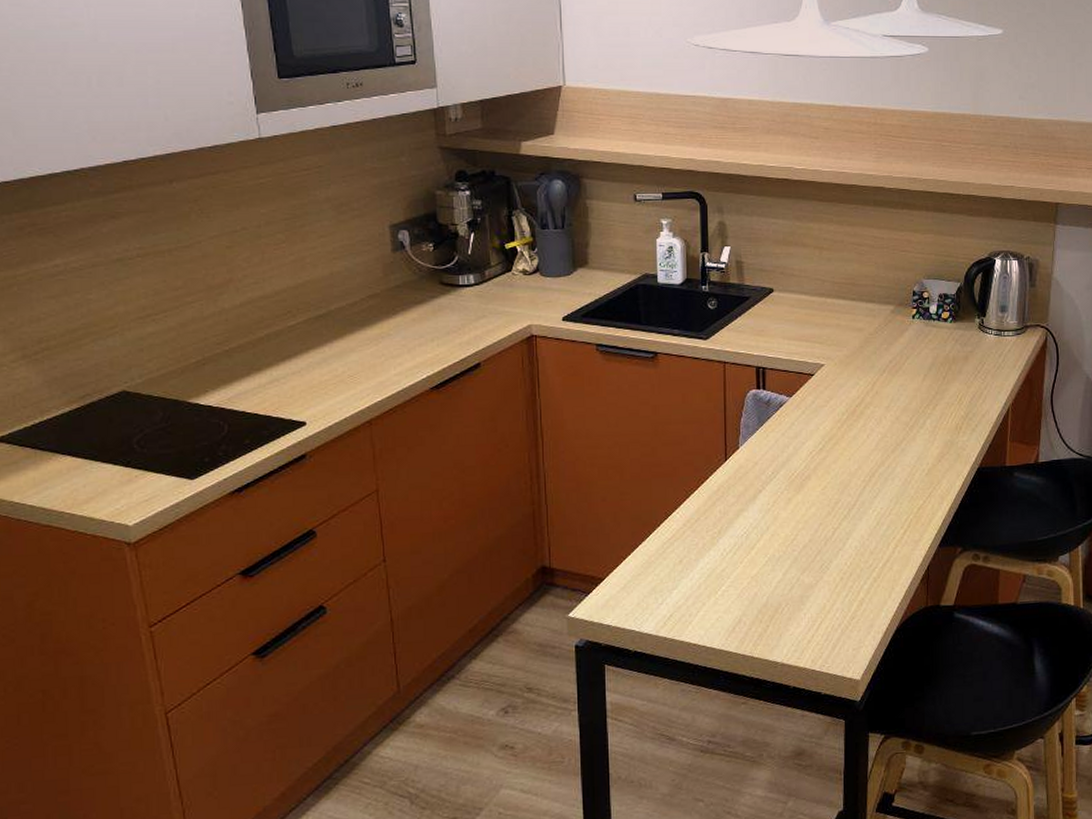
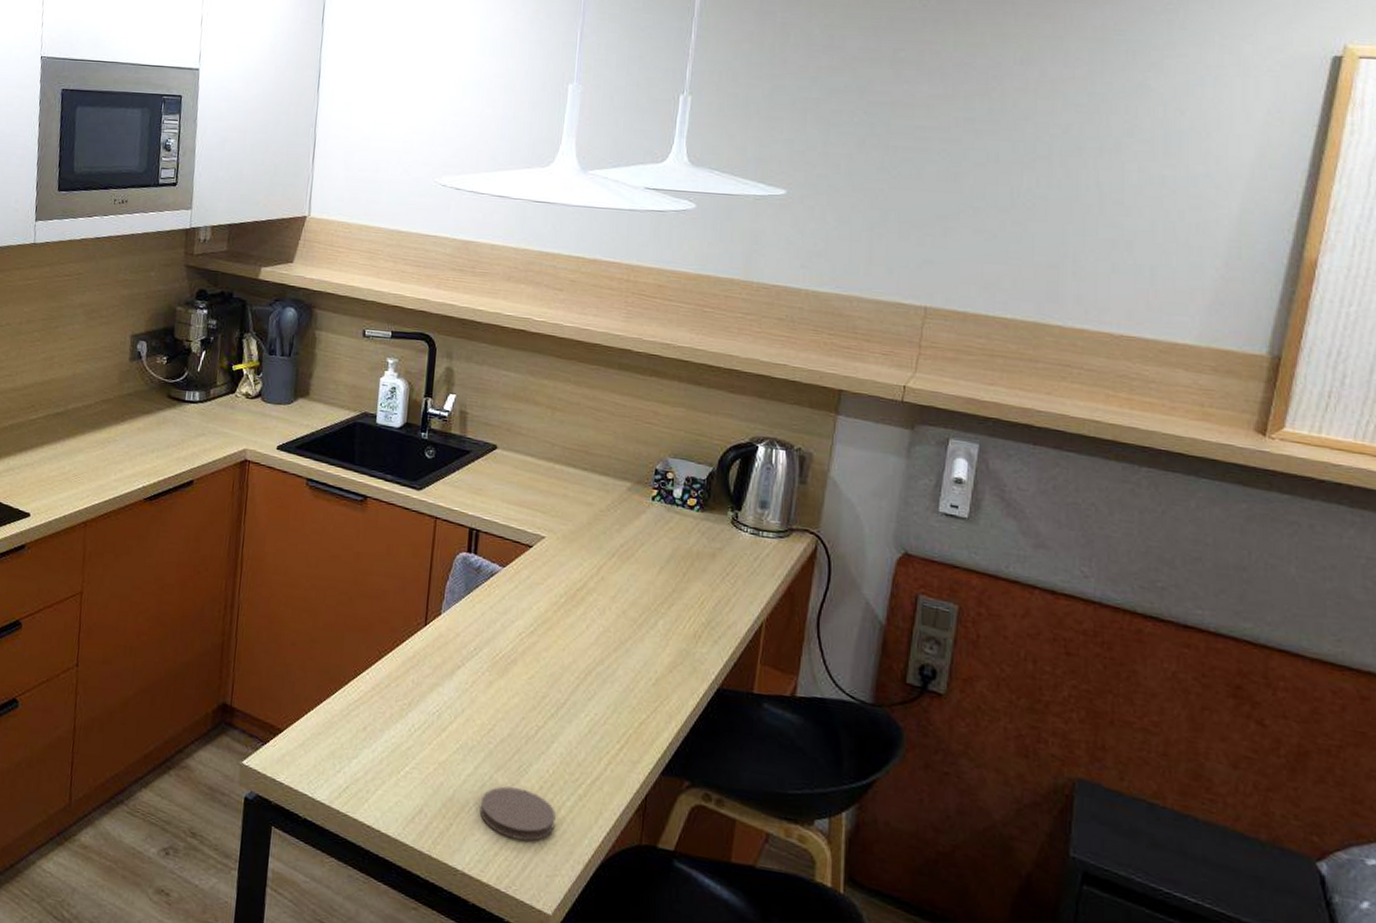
coaster: none [791,583,856,626] -> present [479,786,556,841]

